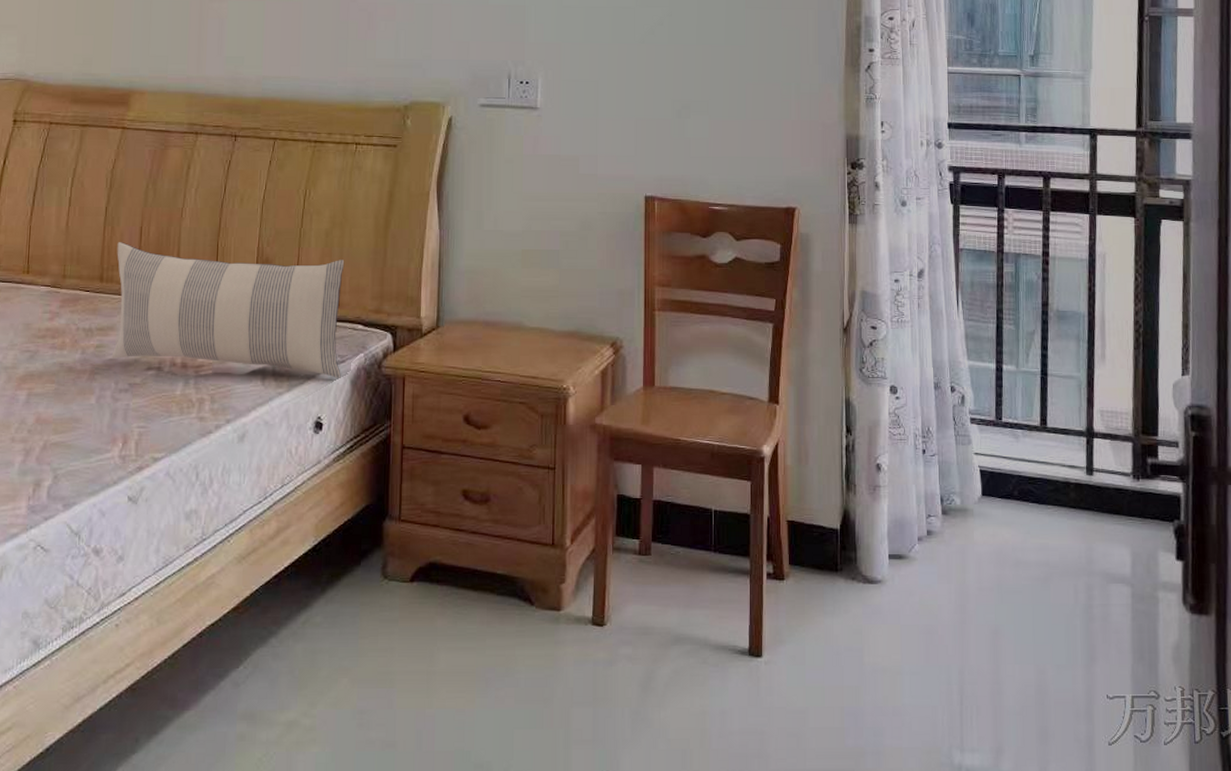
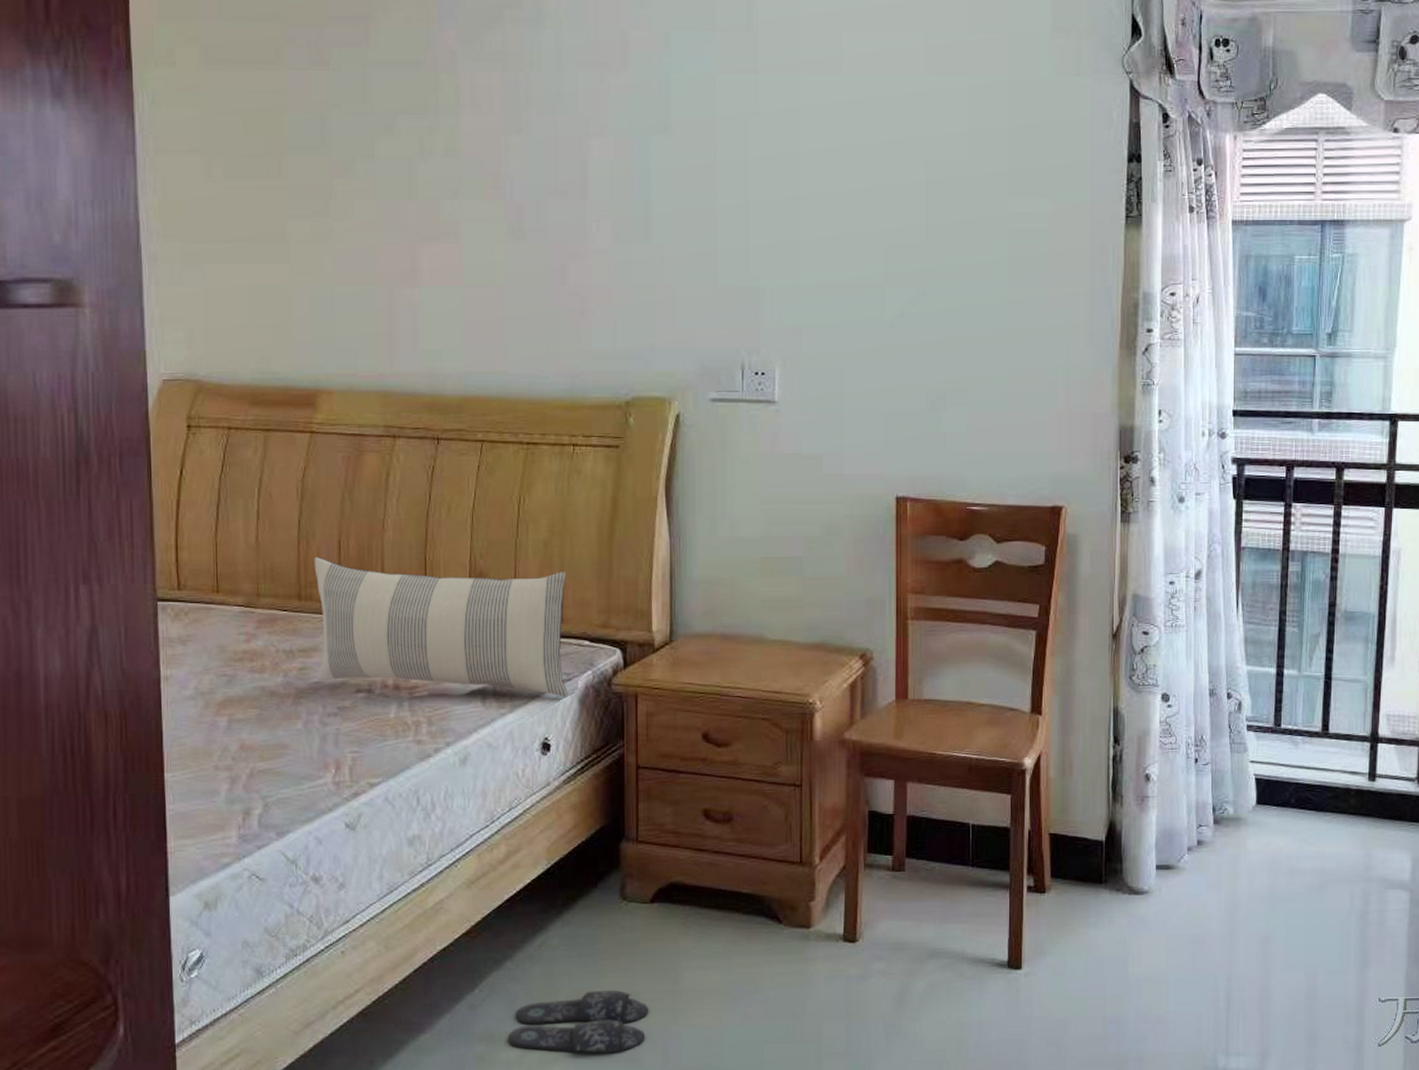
slippers: none [269,670,405,736] -> present [509,990,649,1054]

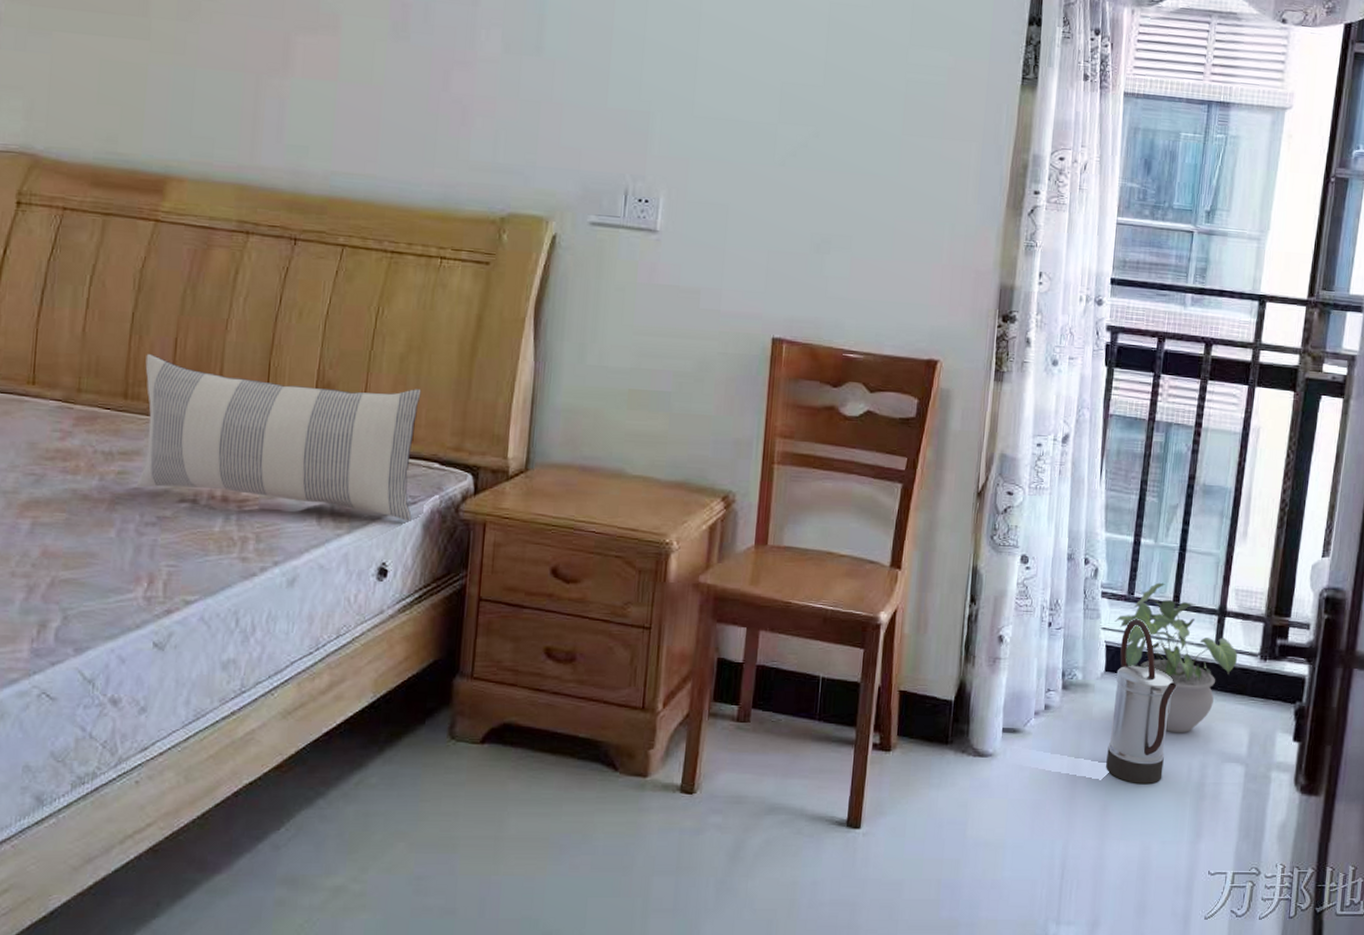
slippers: present [509,990,649,1054] -> none [313,835,469,902]
potted plant: none [1263,712,1394,862] -> present [1115,582,1238,733]
watering can: none [1265,750,1332,915] -> present [1106,619,1177,785]

